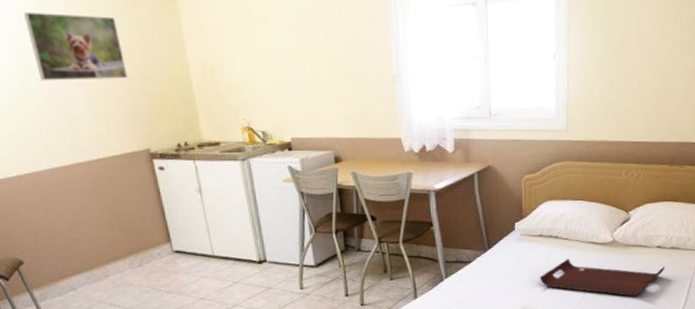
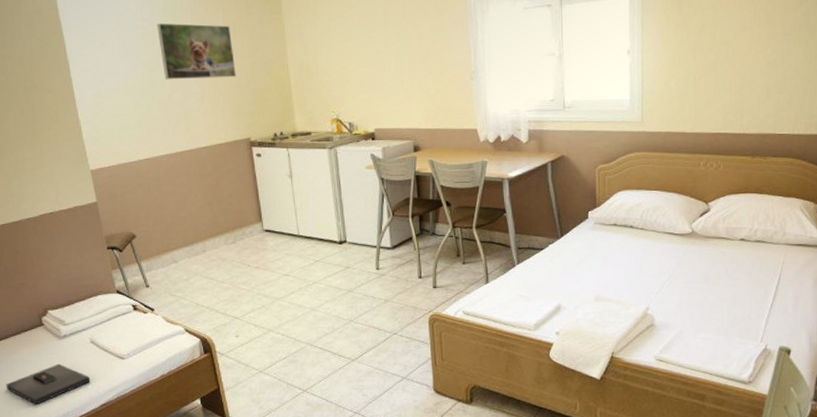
serving tray: present [540,258,665,297] -> none [614,249,750,291]

